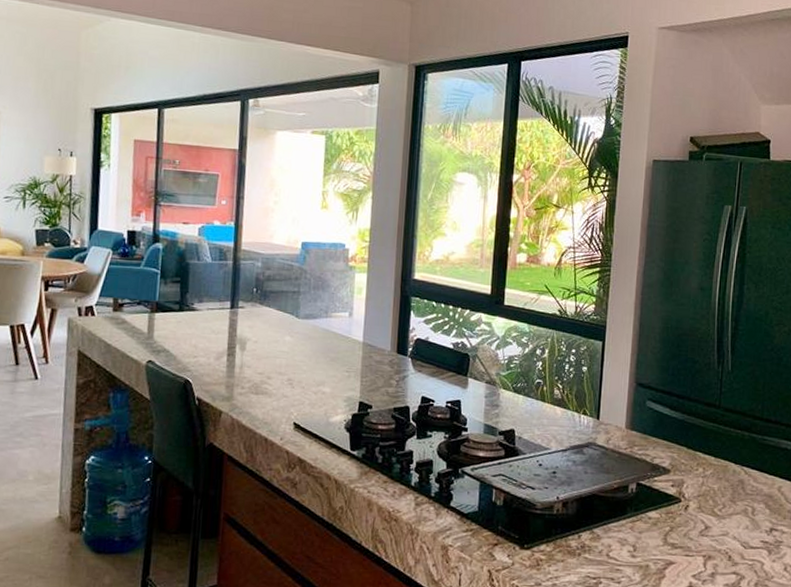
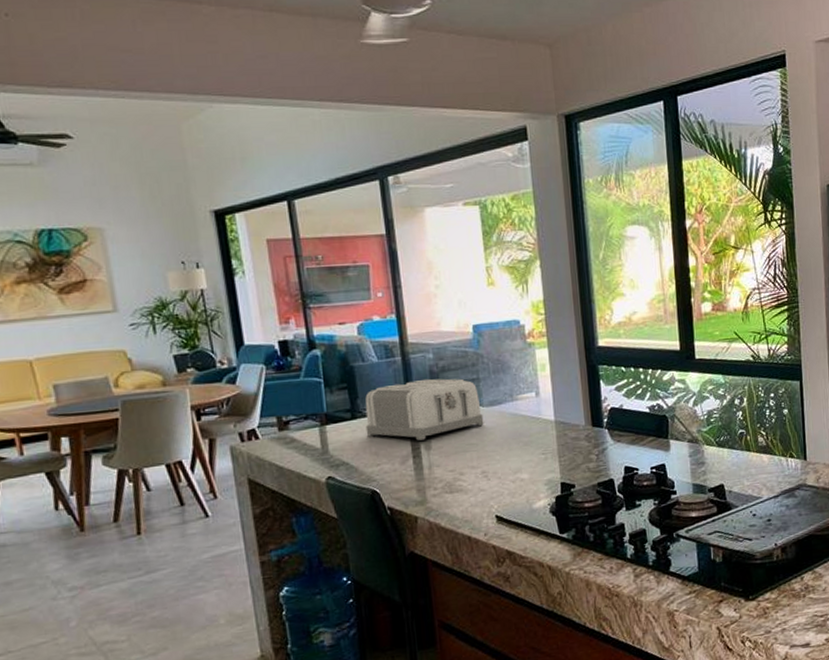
toaster: none [189,284,298,341] -> present [365,378,484,441]

